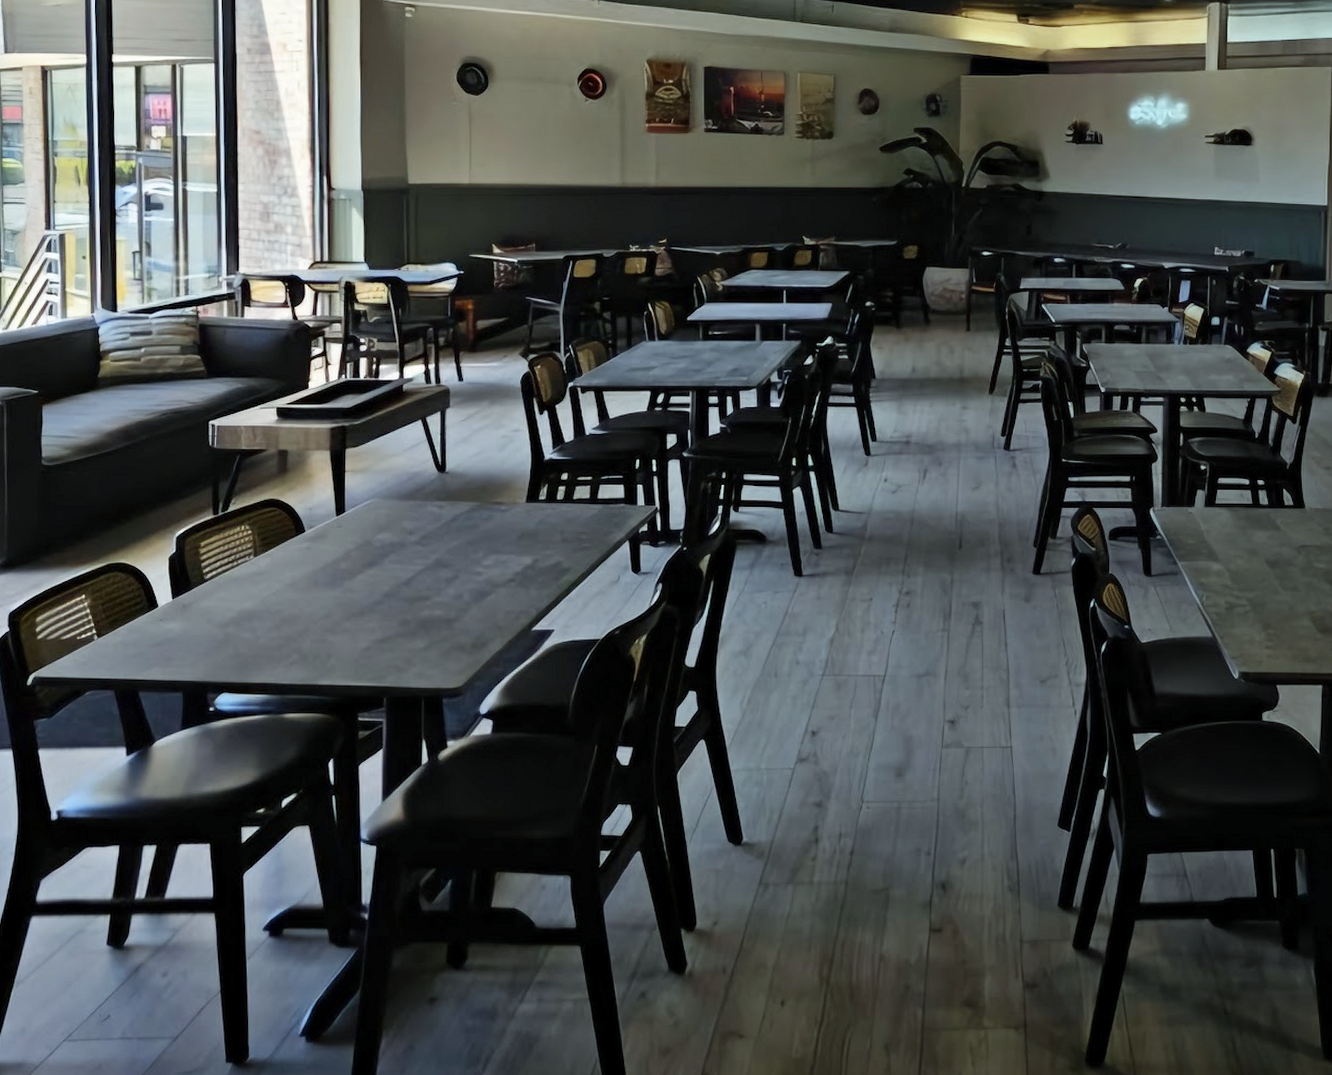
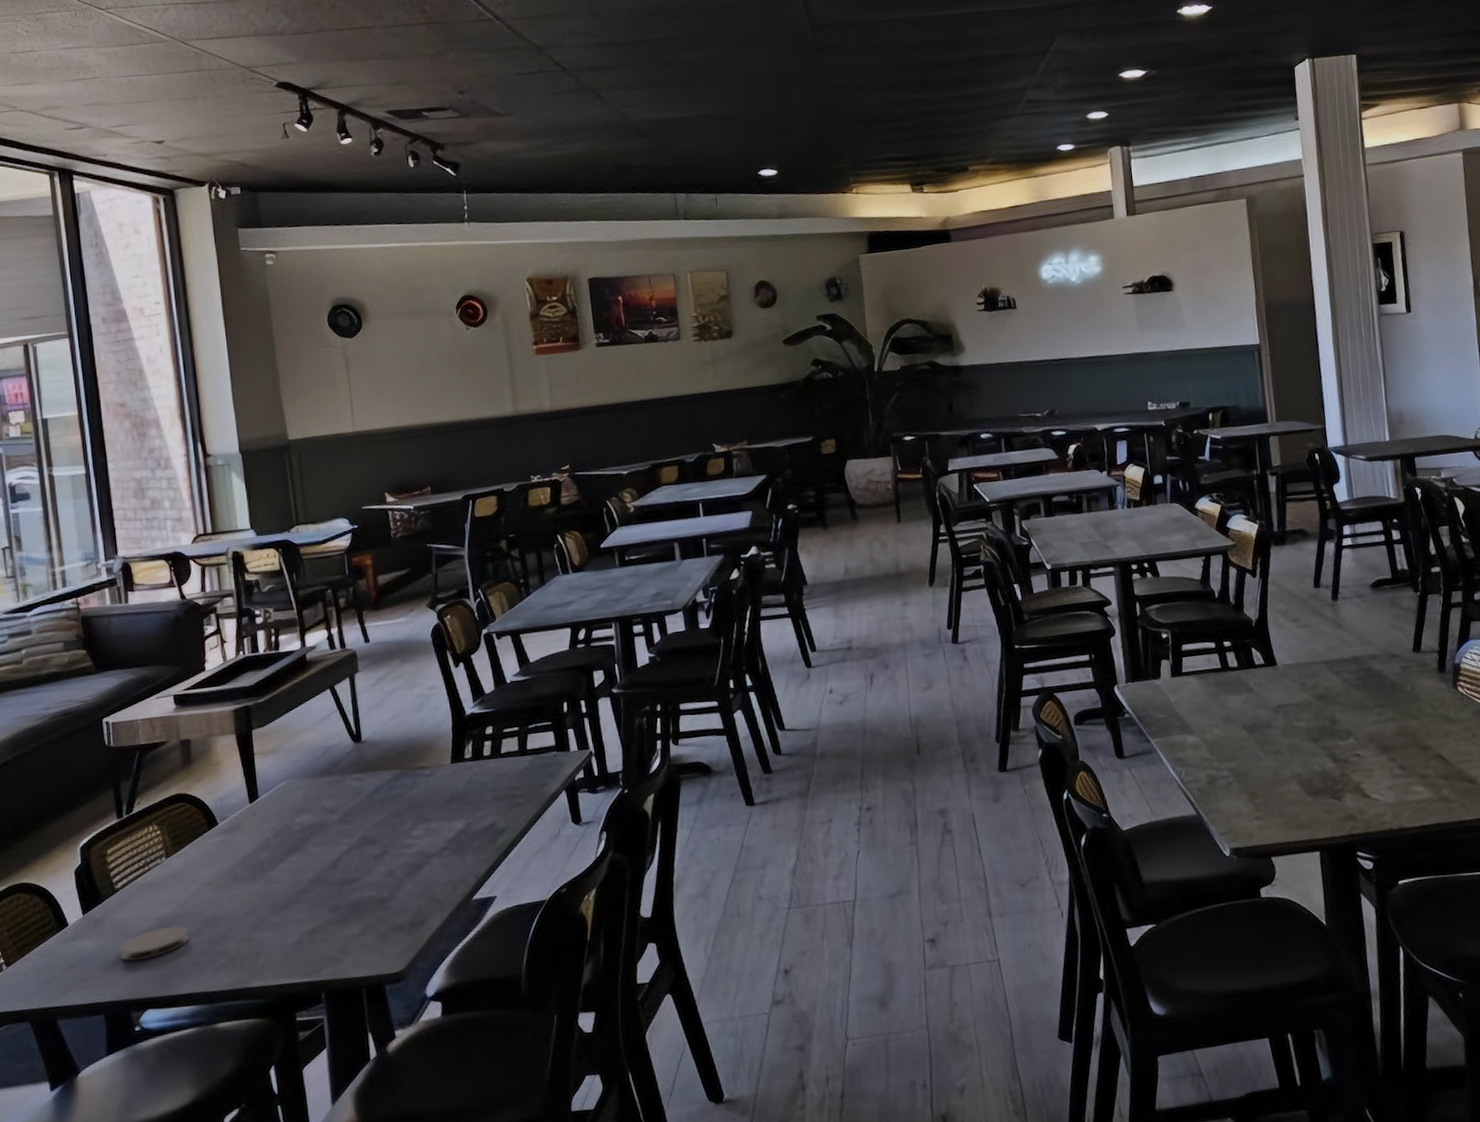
coaster: none [203,619,269,648] -> present [120,925,189,961]

